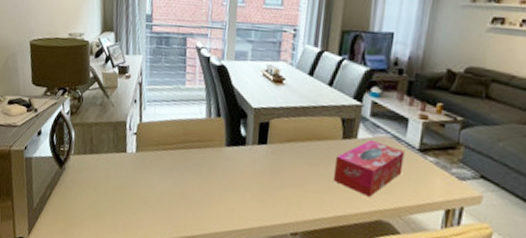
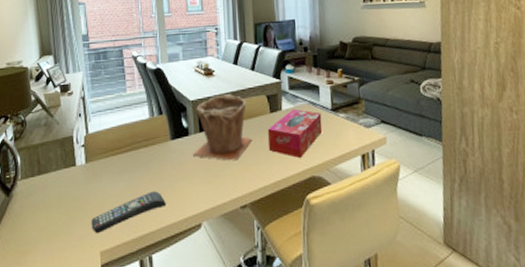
remote control: none [135,195,212,224] -> present [91,191,166,233]
plant pot: none [247,107,317,184] -> present [193,94,253,161]

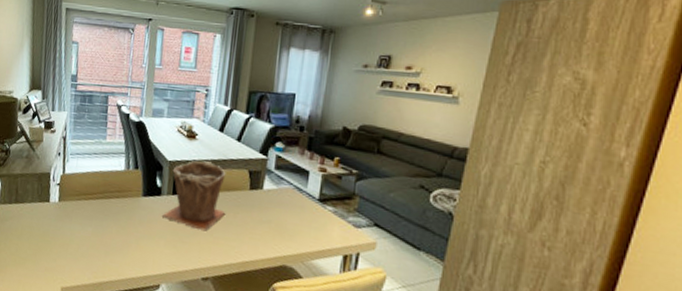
remote control: present [91,191,166,233] -> none [56,242,129,270]
tissue box: present [267,108,323,158] -> none [241,190,306,243]

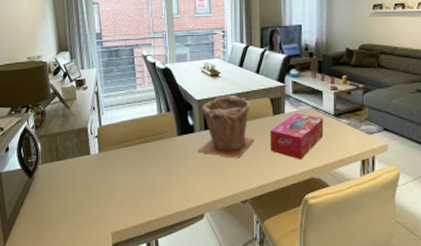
tissue box: none [241,190,306,243] -> present [269,112,324,159]

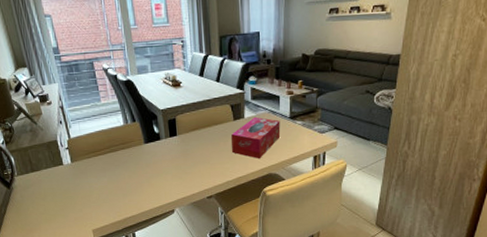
plant pot: present [198,95,255,159] -> none [165,104,217,161]

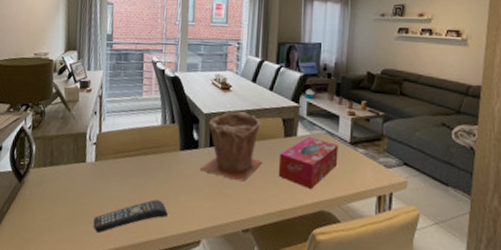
remote control: none [82,185,144,216] -> present [93,199,168,233]
plant pot: none [165,104,217,161] -> present [200,111,263,182]

